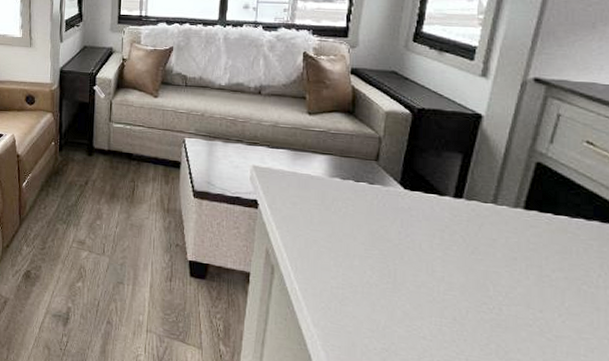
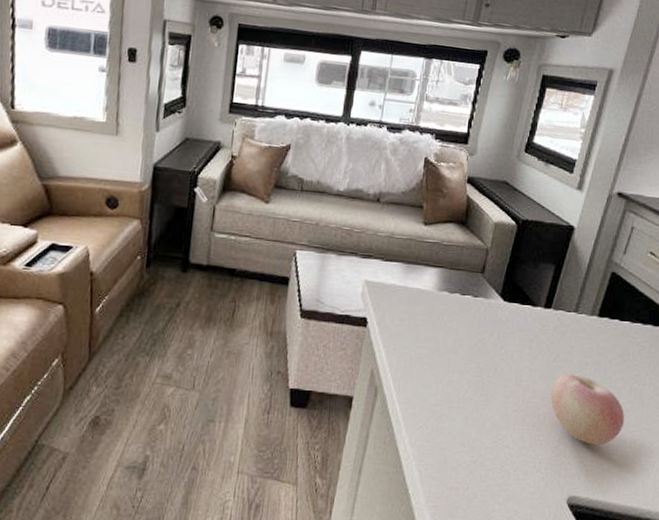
apple: none [471,267,574,350] -> present [550,373,625,445]

